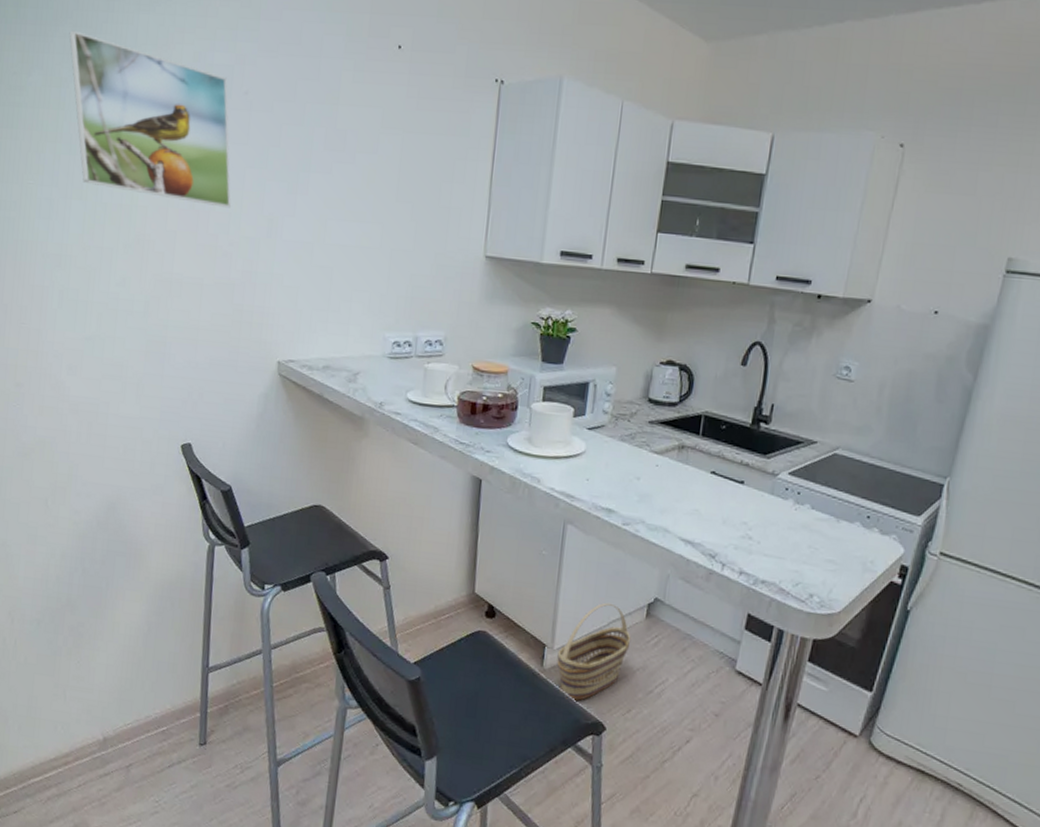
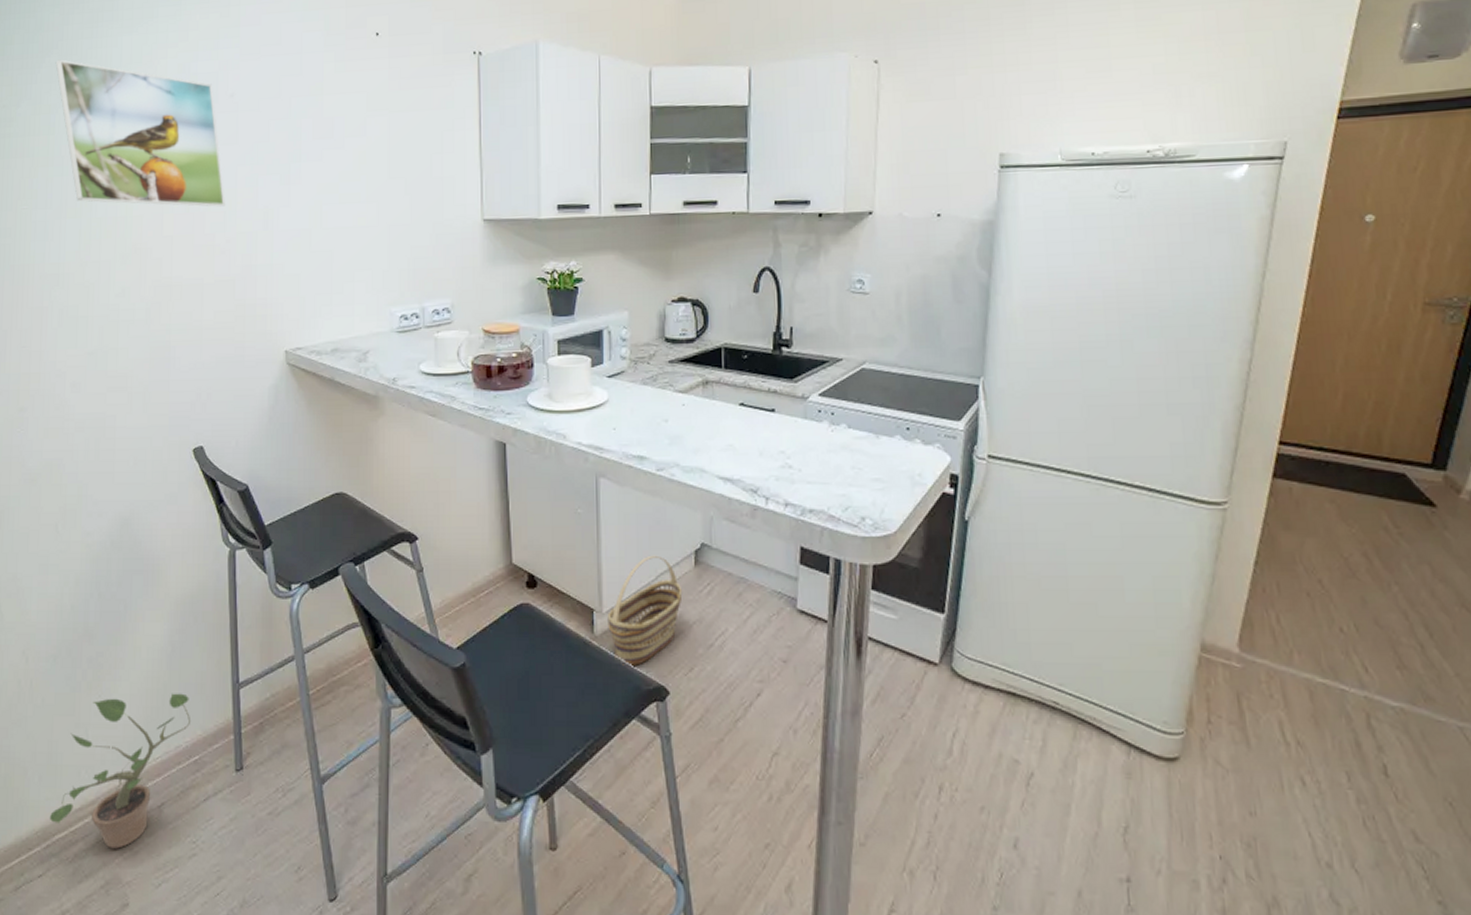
potted plant: none [27,665,162,798] -> present [50,693,191,849]

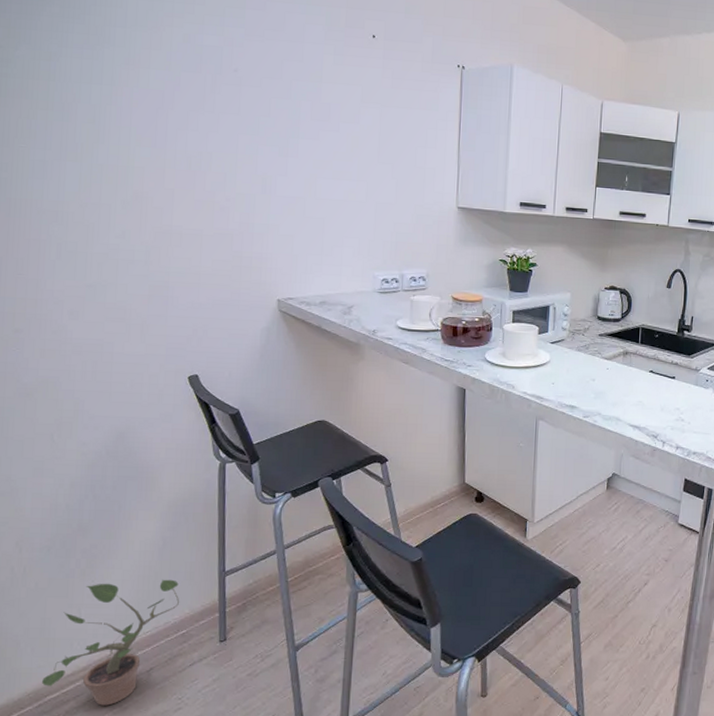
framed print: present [55,59,225,207] -> none [57,10,226,169]
basket: present [607,555,683,666] -> none [537,480,596,562]

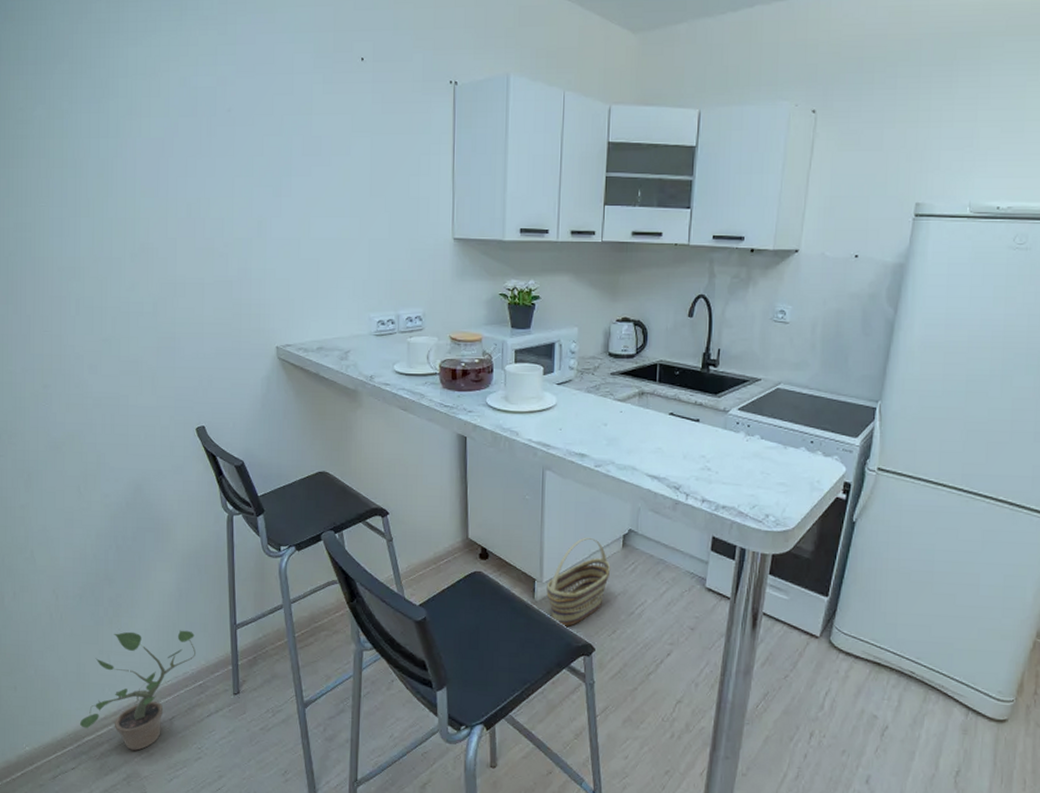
basket: none [537,480,596,562] -> present [546,537,611,627]

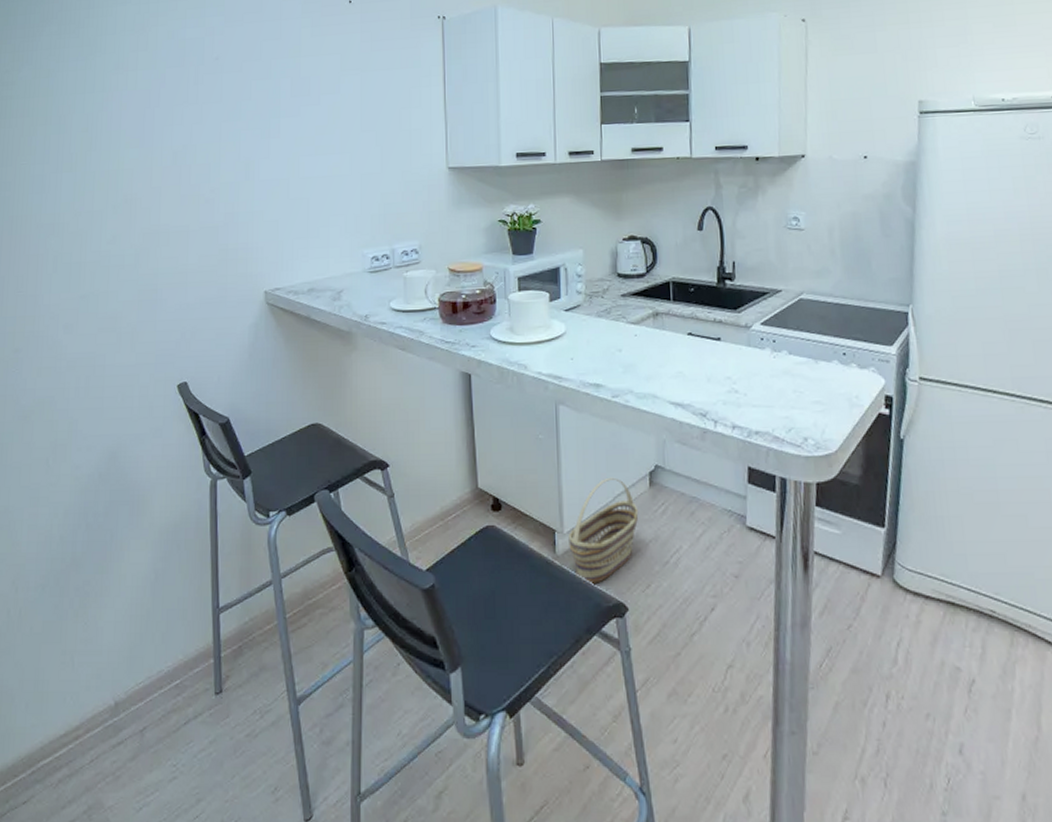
potted plant: present [80,630,197,751] -> none [35,619,173,774]

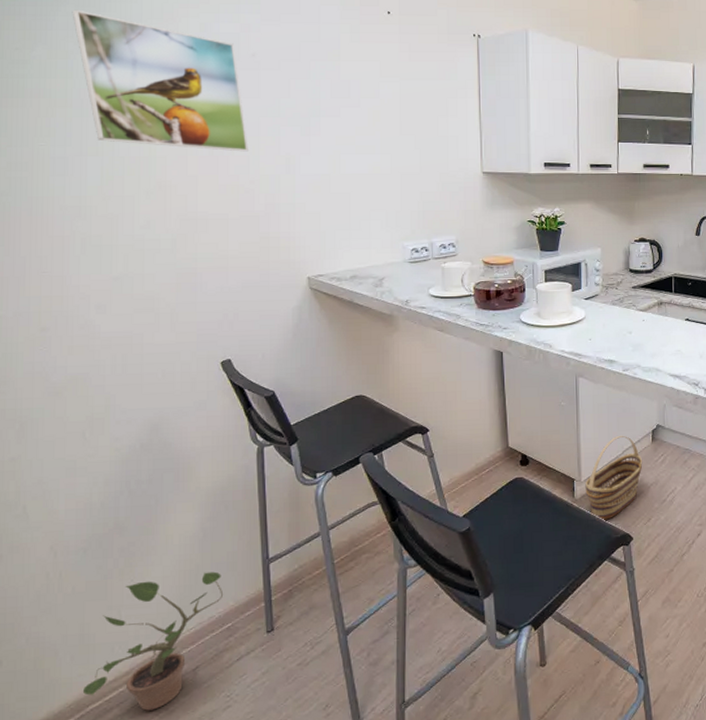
potted plant: none [35,619,173,774] -> present [83,571,224,711]
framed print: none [55,28,210,160] -> present [72,9,248,152]

